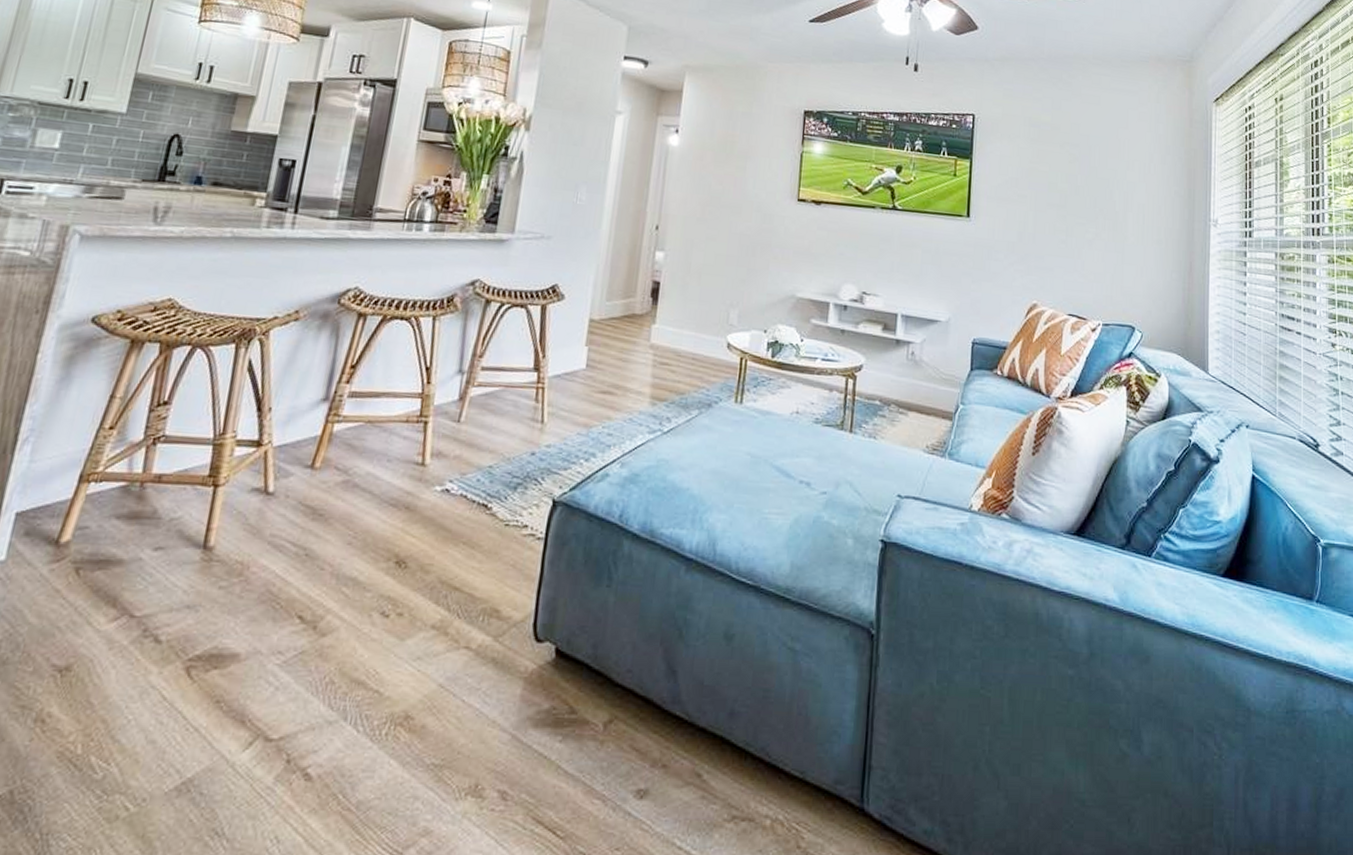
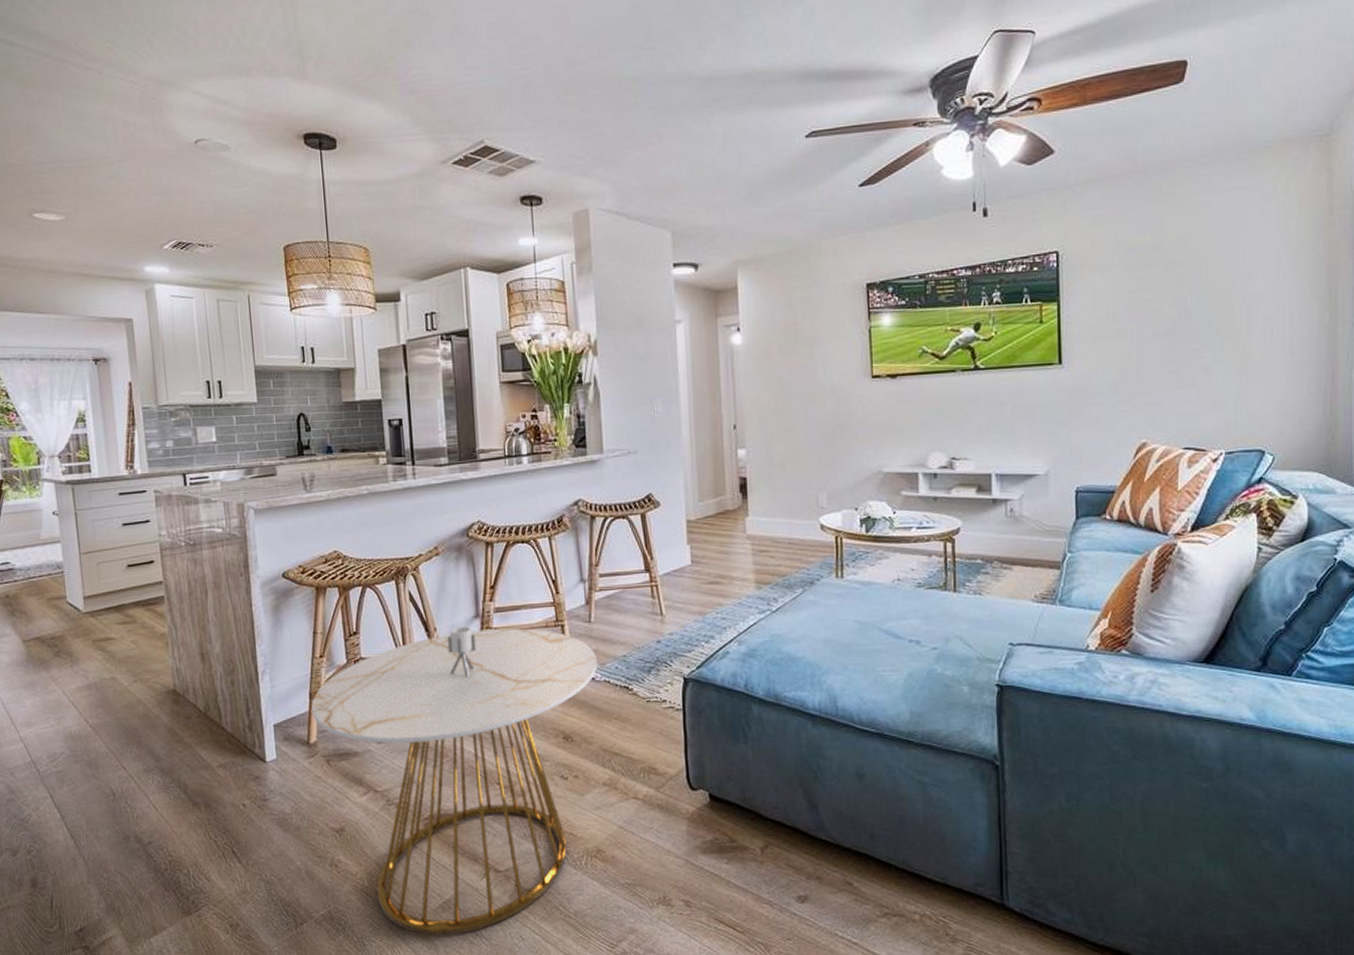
side table: none [75,409,458,833] -> present [311,626,598,935]

